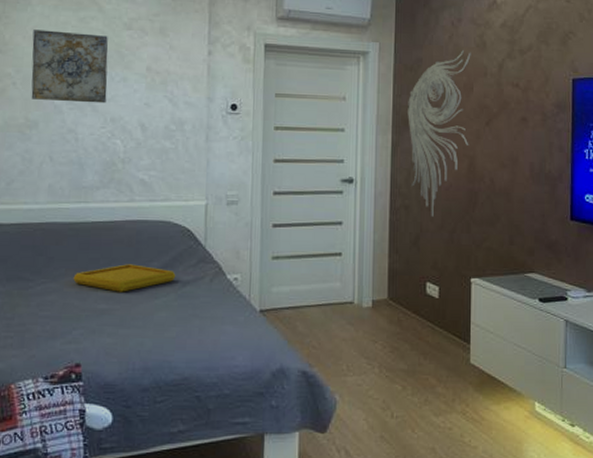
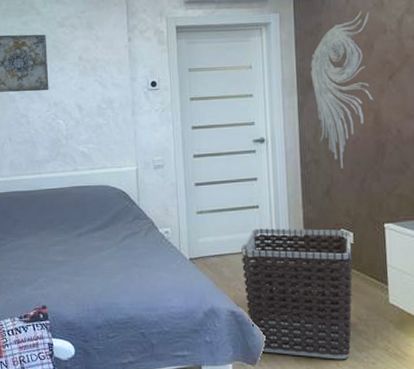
serving tray: present [73,264,176,292] -> none [35,223,116,247]
clothes hamper: none [318,278,437,425] -> present [241,228,353,360]

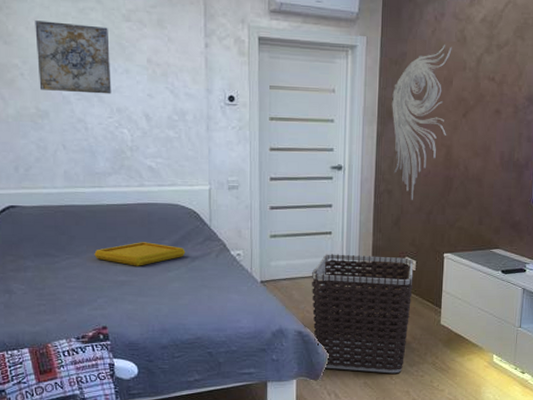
serving tray: none [35,223,116,247] -> present [94,242,186,266]

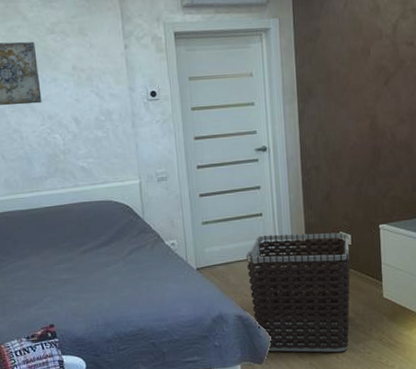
serving tray: present [94,242,186,266] -> none [37,239,122,264]
wall sculpture: present [392,45,452,200] -> none [310,16,370,174]

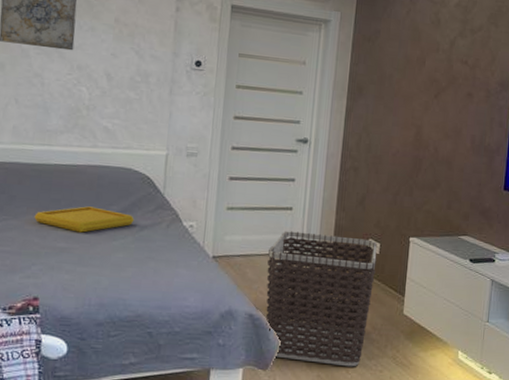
serving tray: none [37,239,122,264] -> present [34,206,134,233]

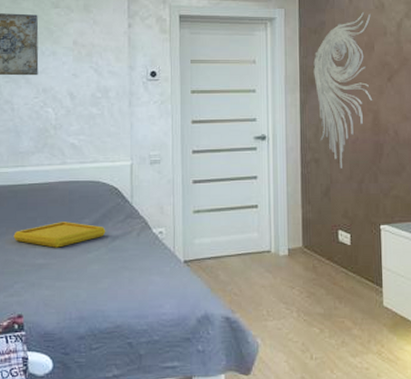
clothes hamper: present [266,231,378,367] -> none [239,229,349,366]
wall sculpture: none [362,25,426,179] -> present [313,12,373,168]

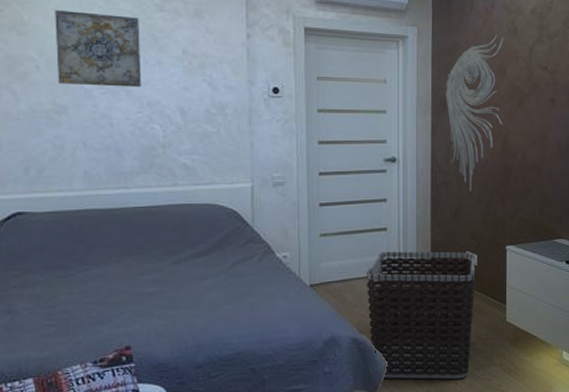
serving tray: present [13,222,106,248] -> none [117,247,225,275]
clothes hamper: none [239,229,349,366] -> present [367,251,475,380]

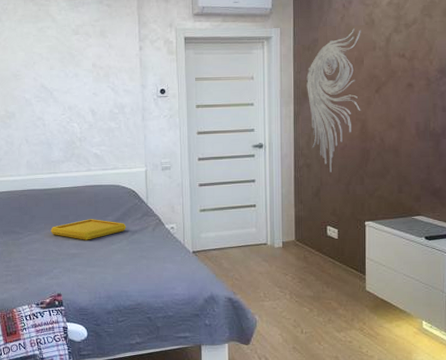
wall art: present [55,10,142,88] -> none [5,40,64,96]
serving tray: none [117,247,225,275] -> present [50,219,126,240]
clothes hamper: present [367,251,475,380] -> none [239,225,336,339]

